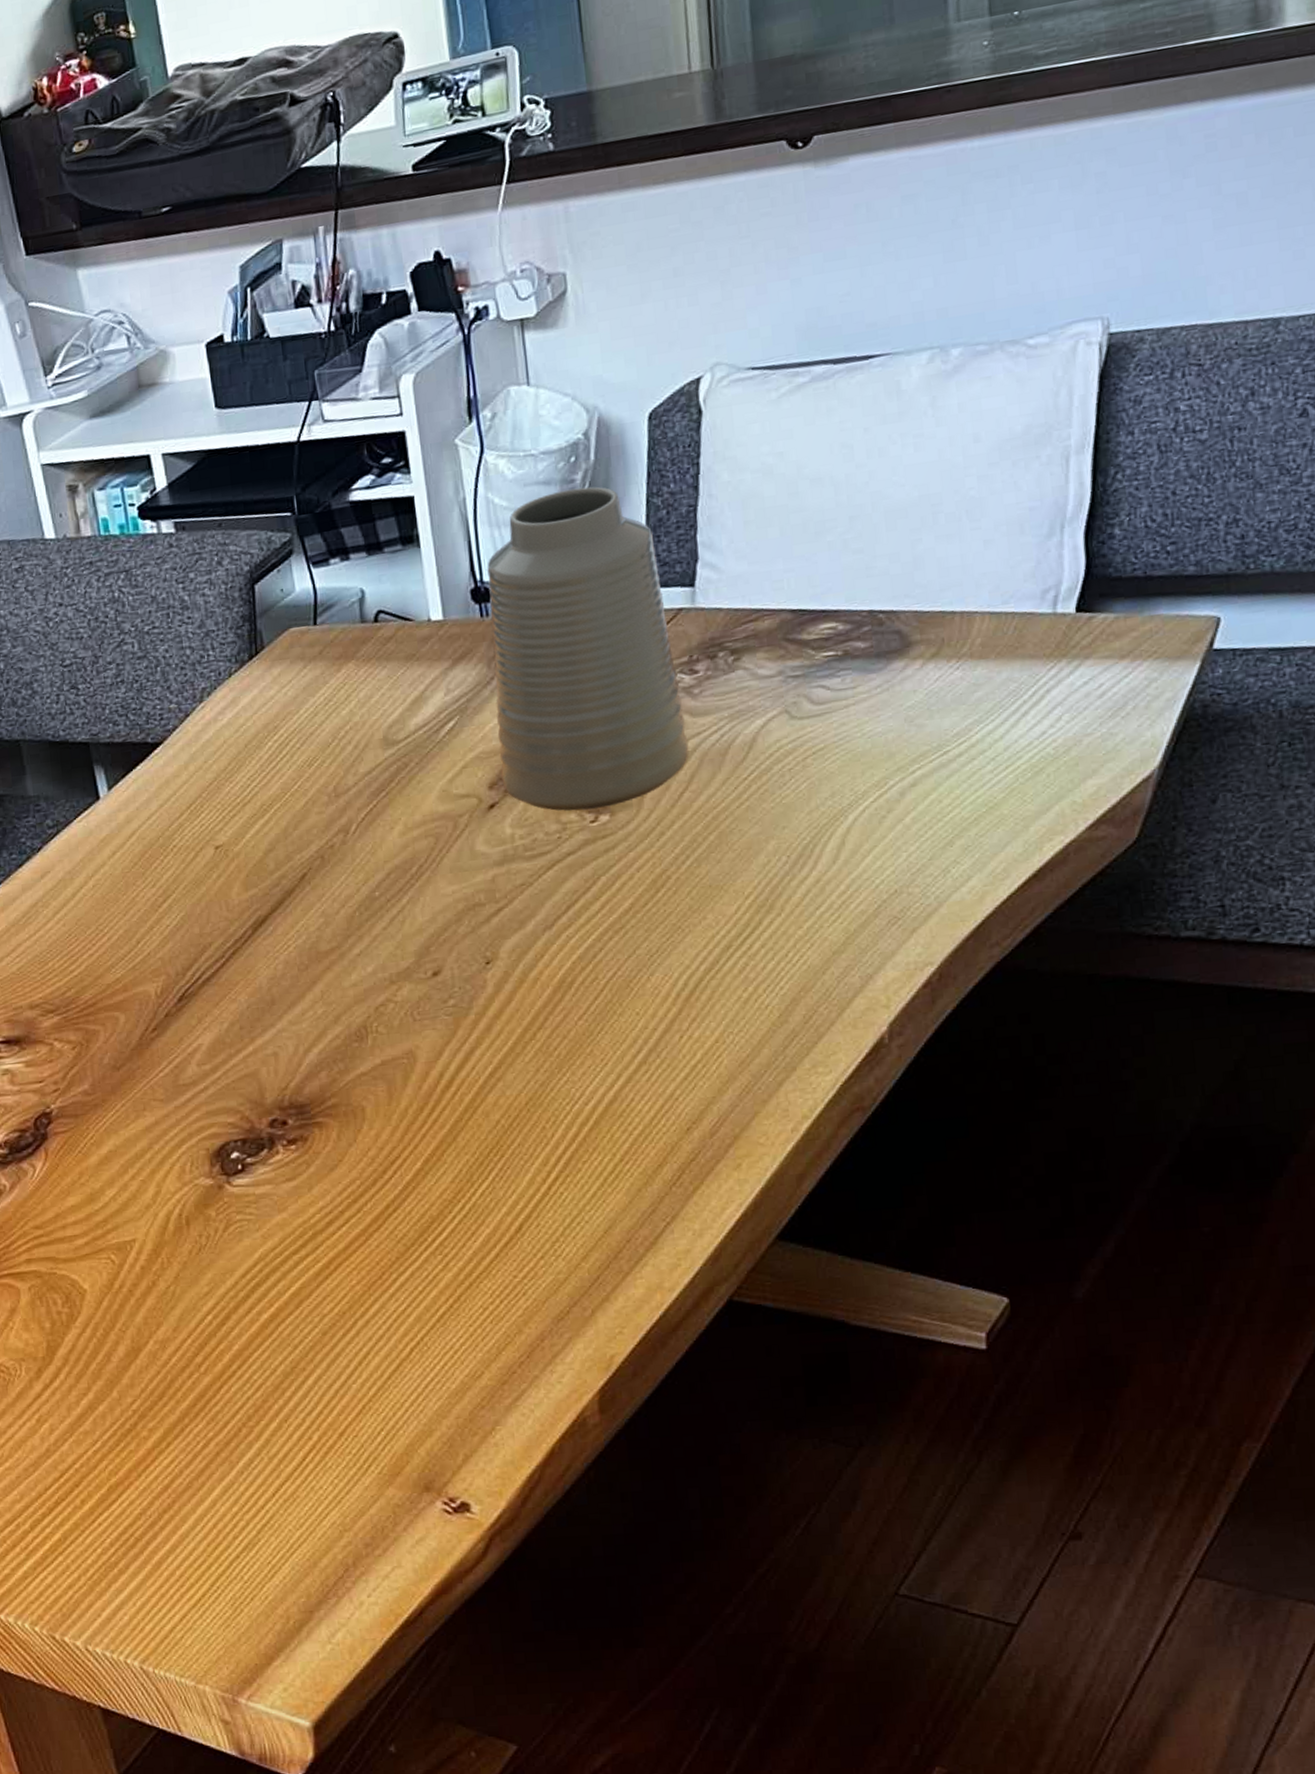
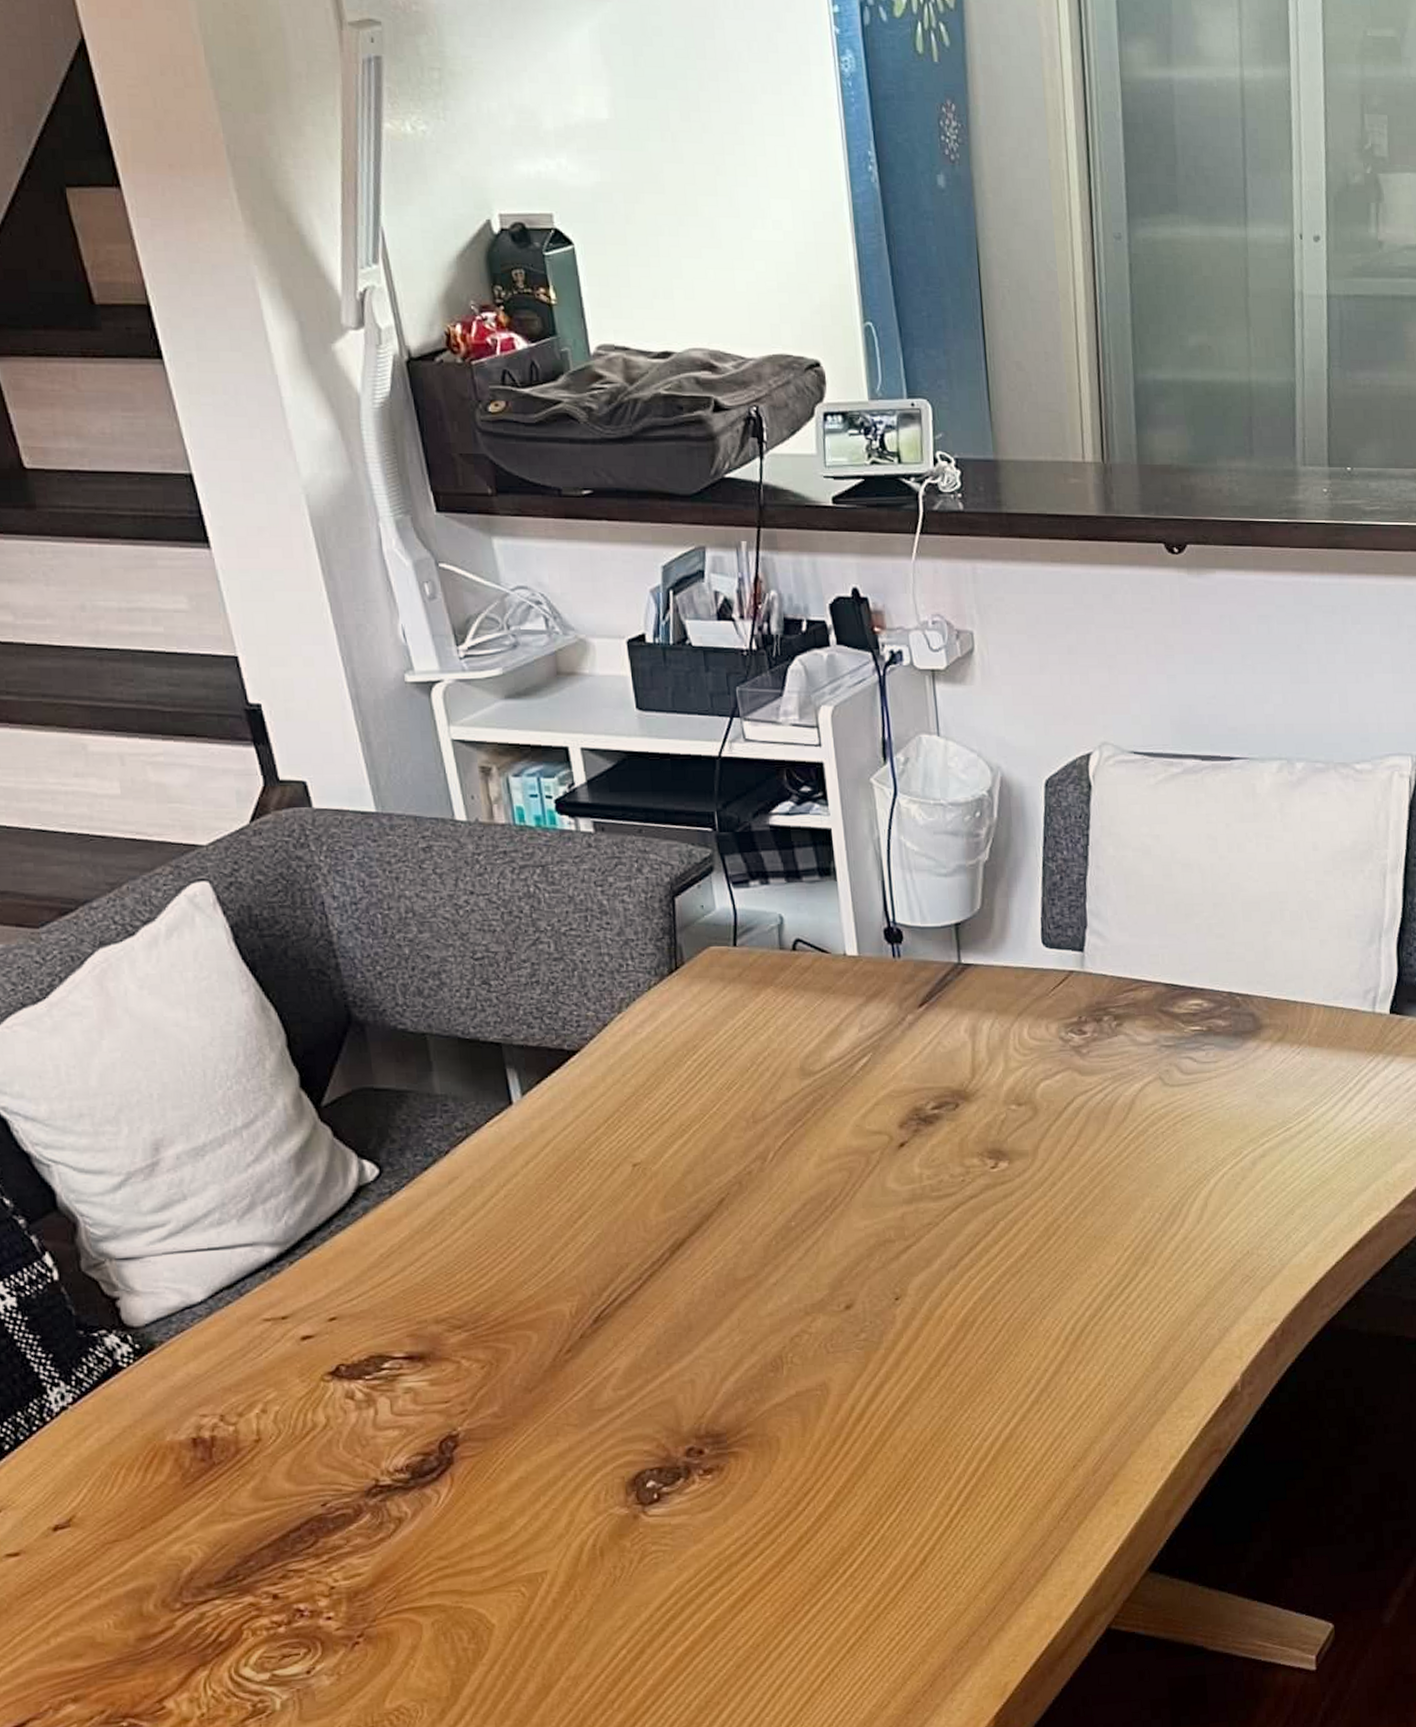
vase: present [487,486,689,811] -> none [899,843,1078,1156]

